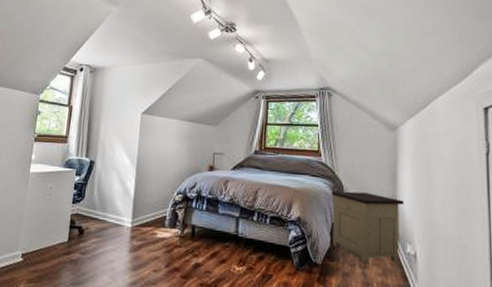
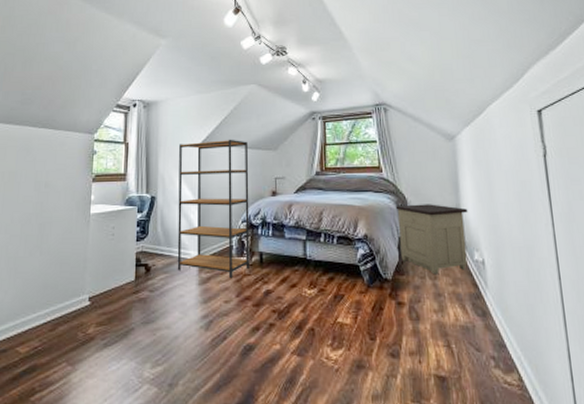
bookshelf: none [110,110,189,249] -> present [177,139,250,279]

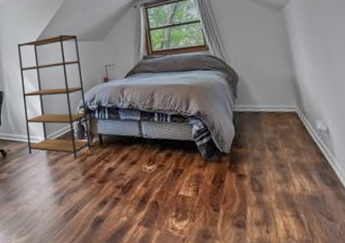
nightstand: present [395,204,468,275] -> none [226,76,310,146]

